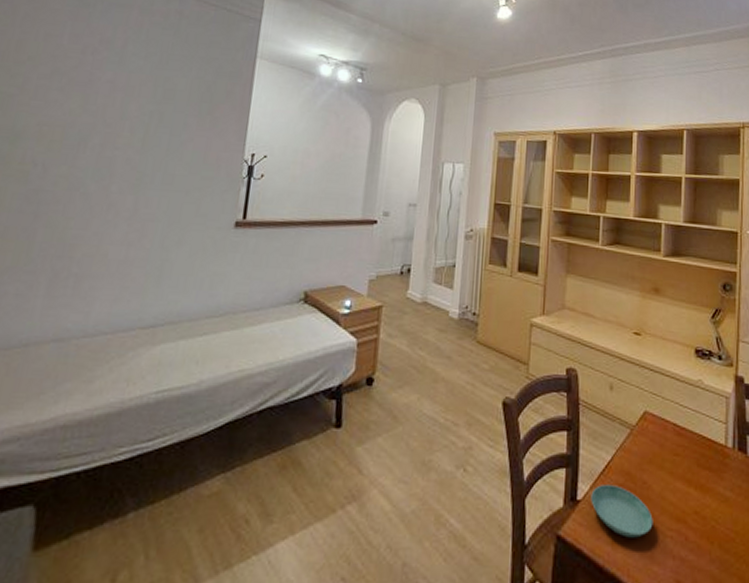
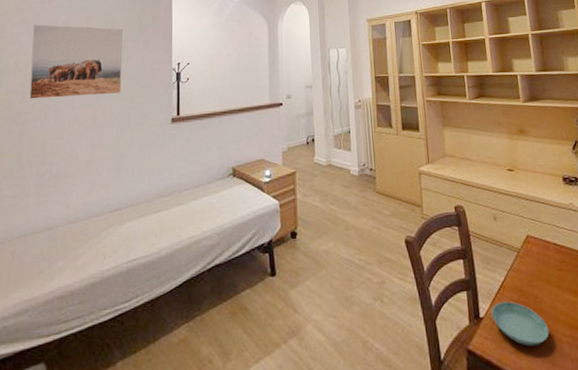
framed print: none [51,78,186,183] -> present [29,24,123,99]

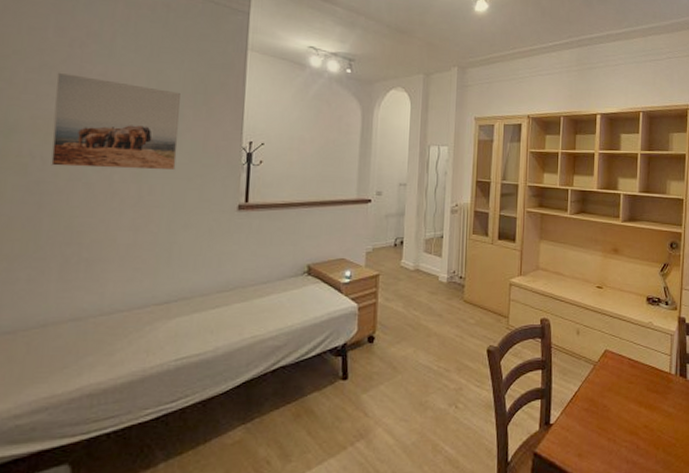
saucer: present [491,302,550,346] -> none [561,410,612,450]

